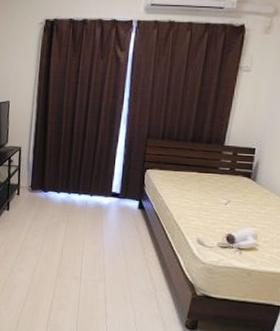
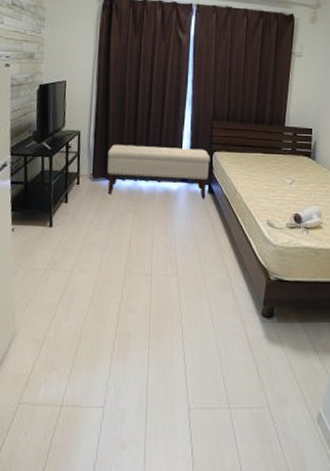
bench: none [44,160,143,214] -> present [107,144,210,199]

